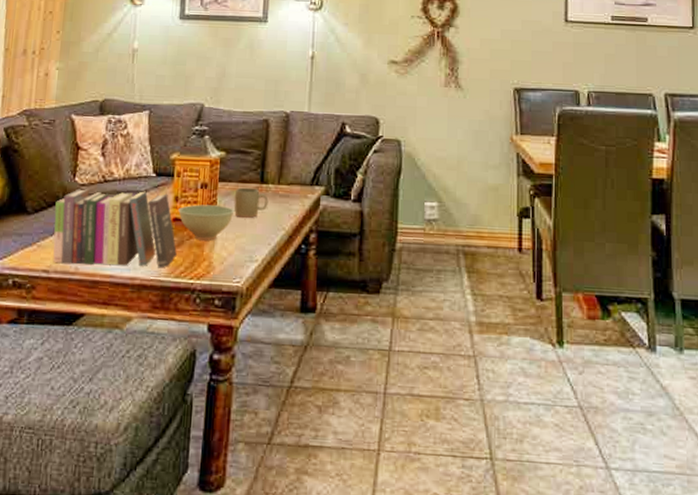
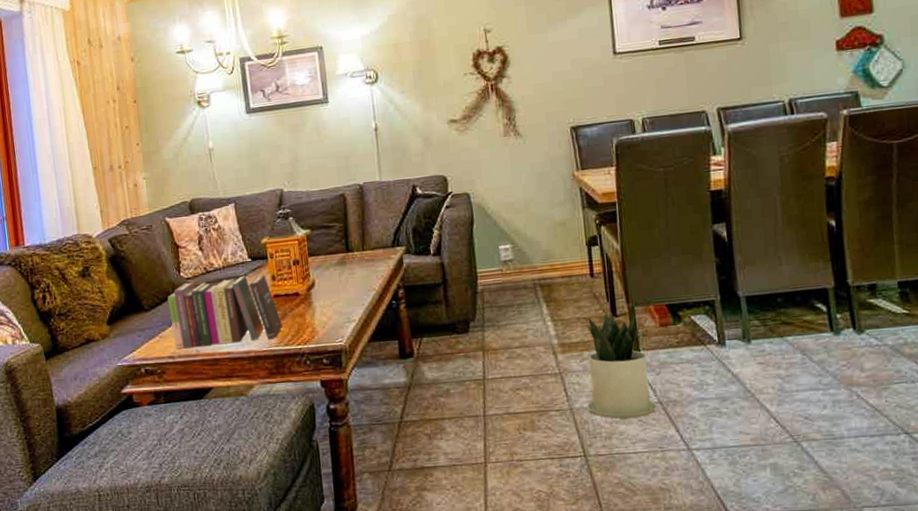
bowl: present [178,204,235,241] -> none [277,277,328,311]
mug: present [234,187,269,218] -> none [324,257,357,285]
planter: none [499,294,576,421] -> present [586,311,657,419]

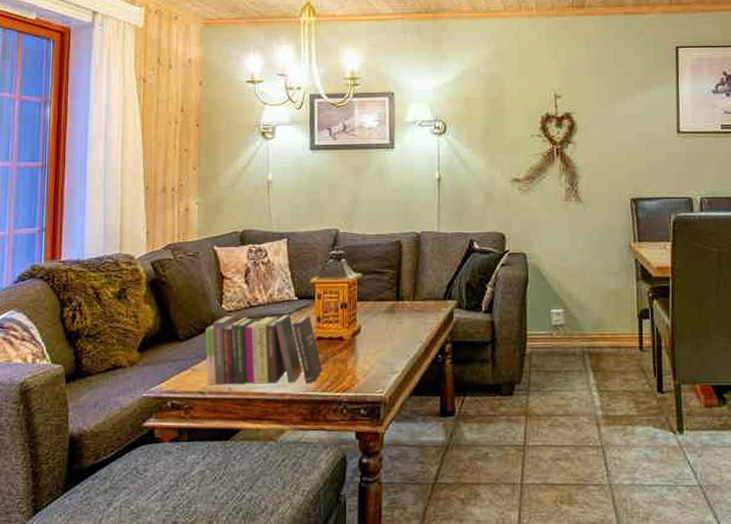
planter: present [586,311,657,419] -> none [626,387,696,499]

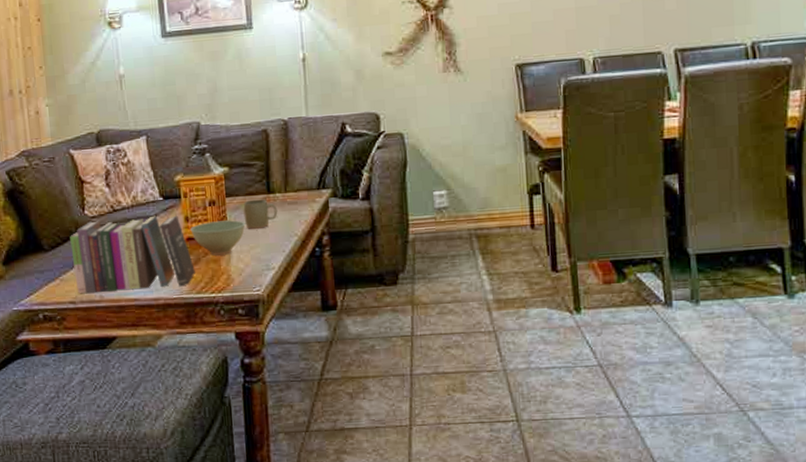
bowl: none [321,323,374,356] -> present [190,220,246,256]
mug: none [373,305,405,333] -> present [243,199,278,229]

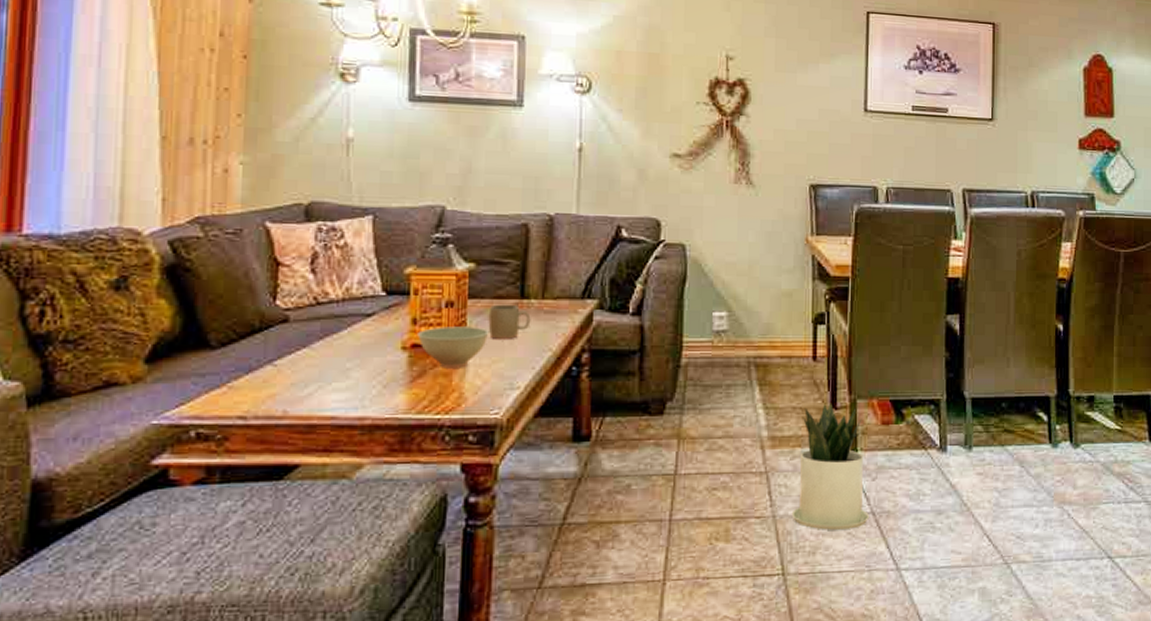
books: present [70,215,195,293] -> none [249,314,418,406]
planter: none [521,266,596,382] -> present [791,403,869,530]

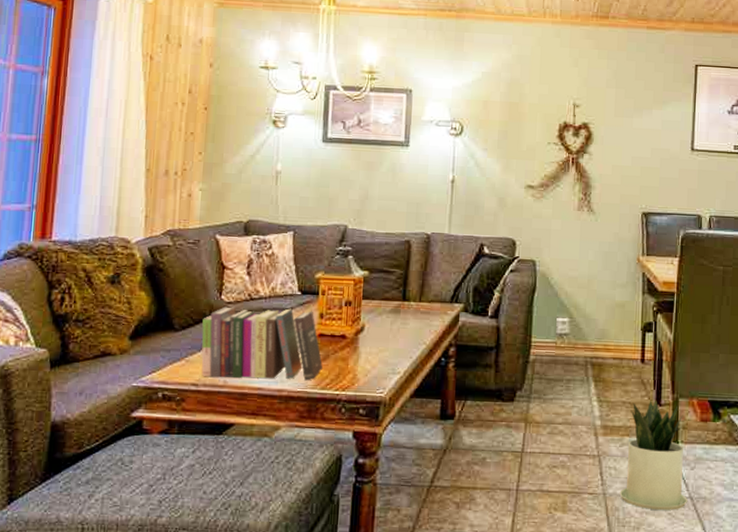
books: none [249,314,418,406] -> present [201,306,323,381]
bowl: present [418,326,489,368] -> none [323,321,378,355]
mug: present [488,304,531,339] -> none [377,304,410,333]

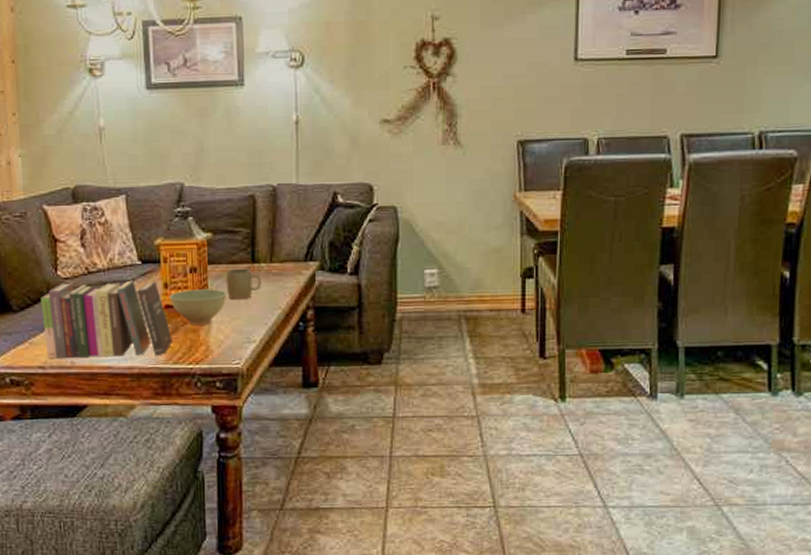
bowl: none [323,321,378,355] -> present [169,289,228,325]
mug: none [377,304,410,333] -> present [225,268,262,299]
planter: present [619,400,687,510] -> none [502,353,577,469]

